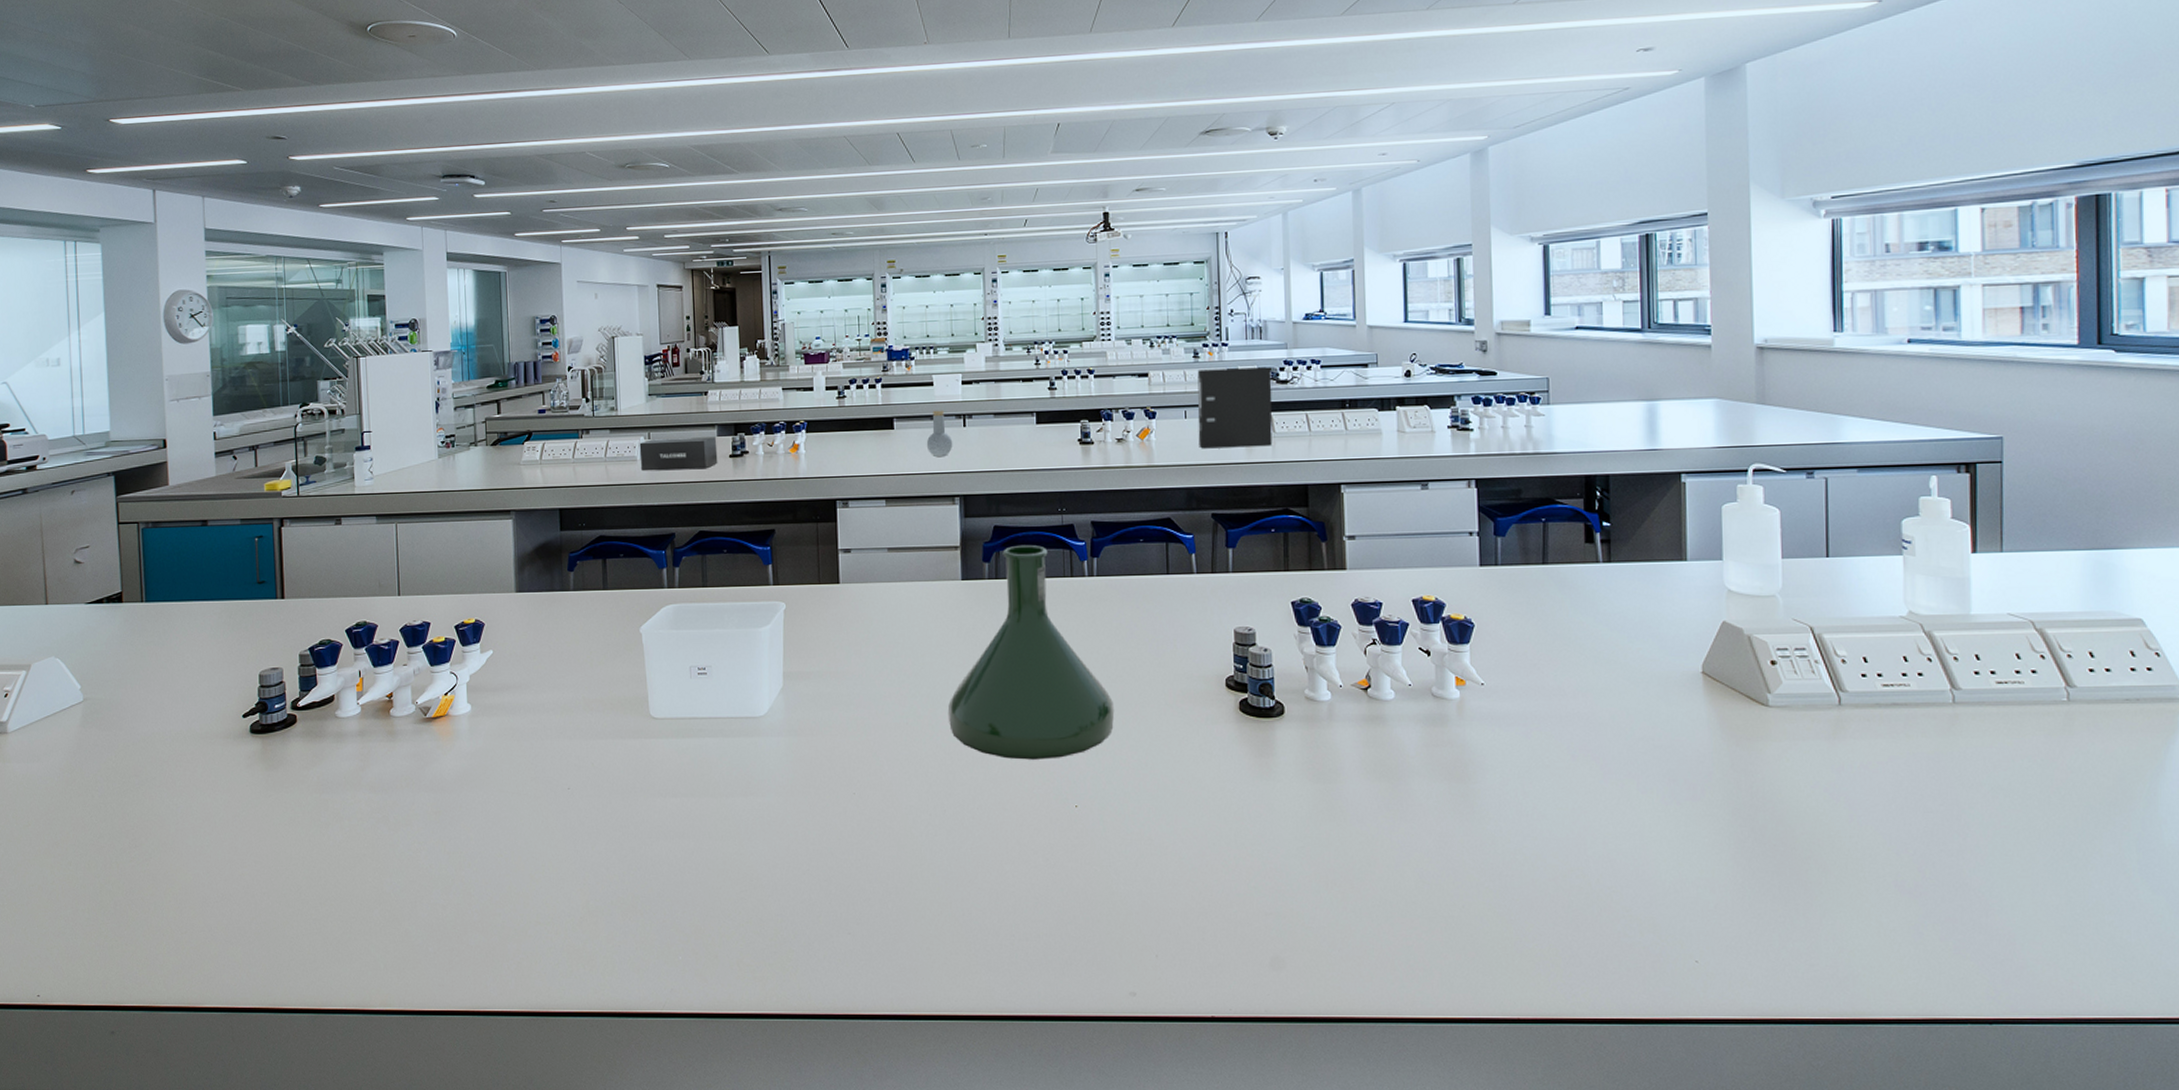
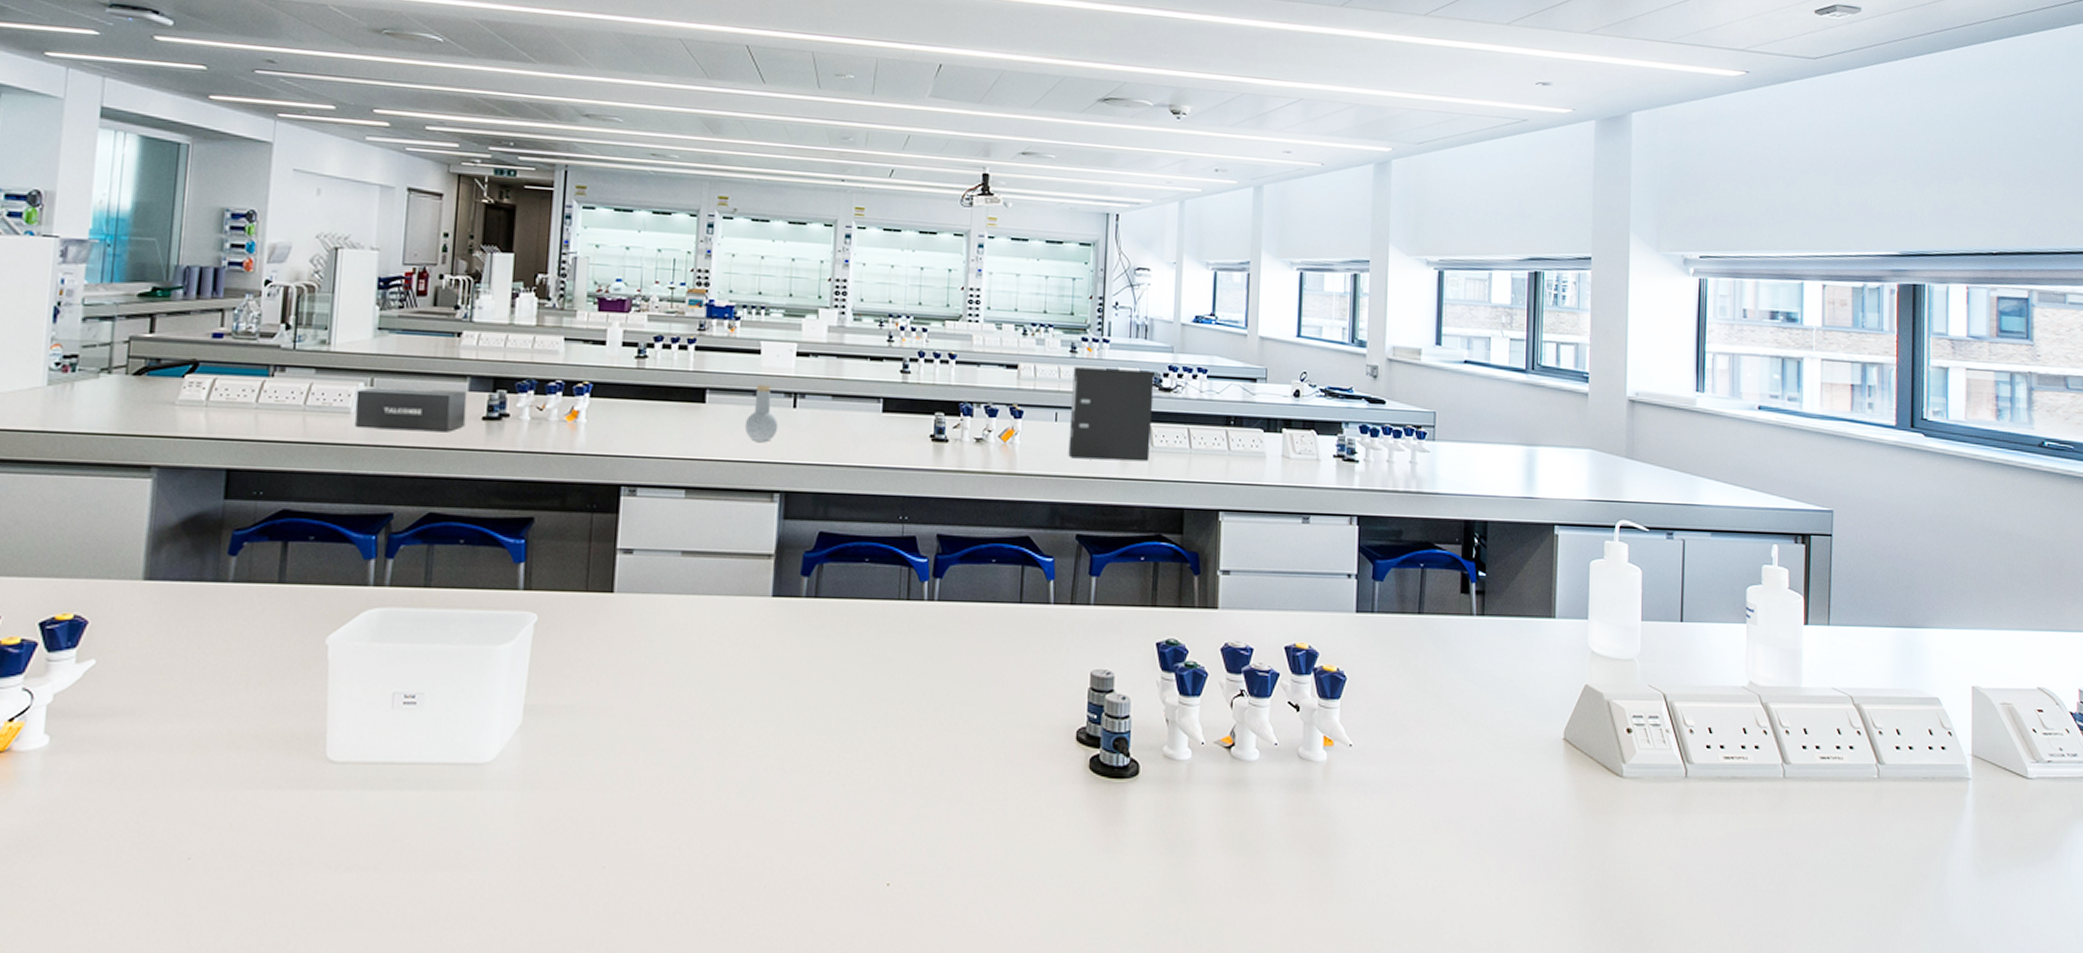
flask: present [947,544,1115,760] -> none [737,557,945,825]

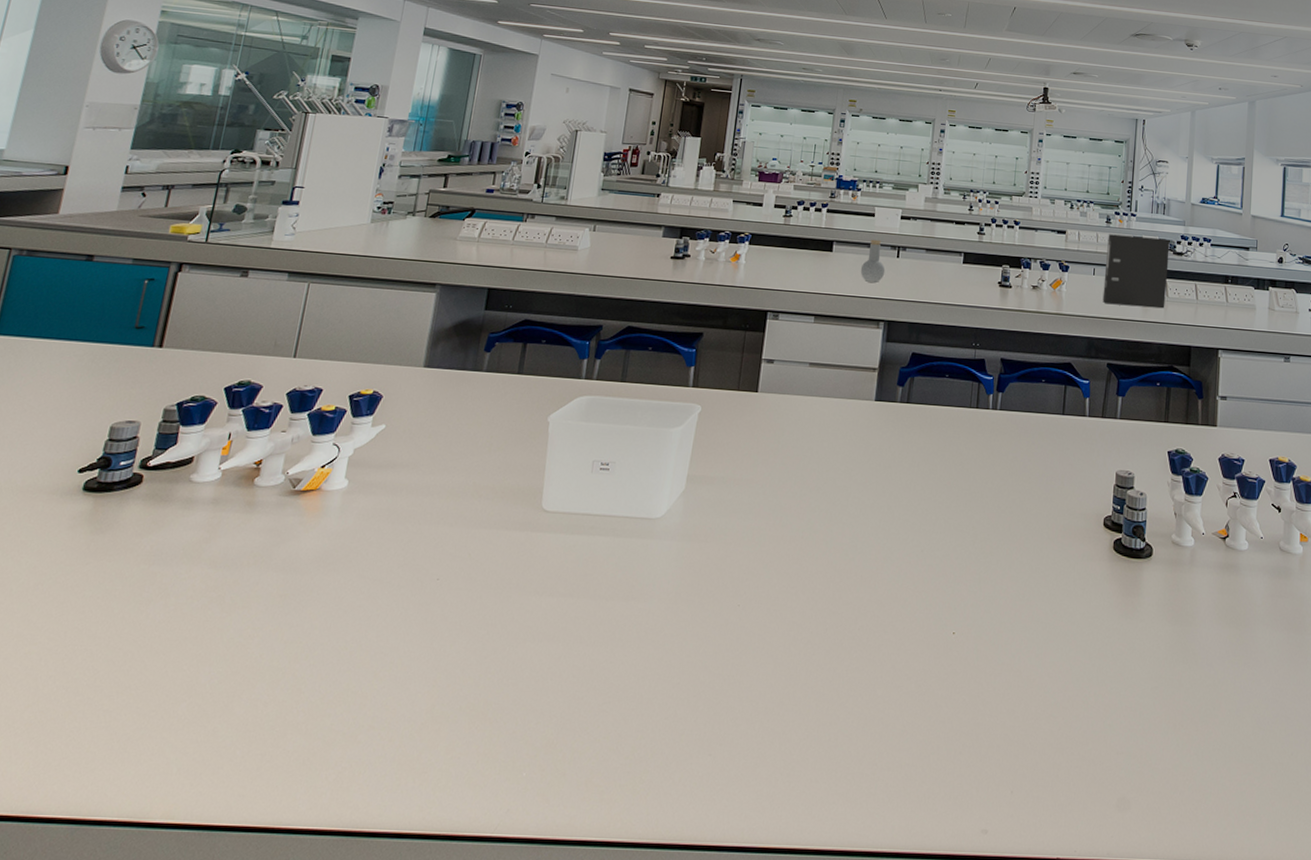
box: present [355,387,467,432] -> none [580,232,661,267]

